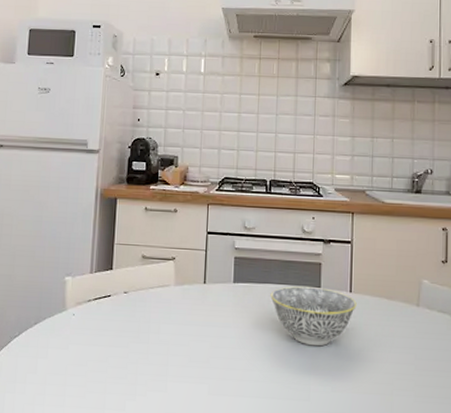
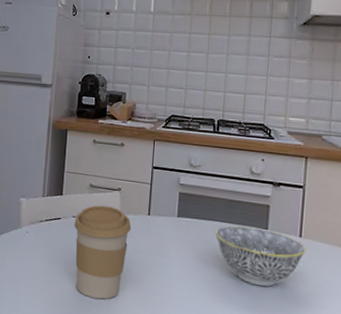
coffee cup: none [125,277,187,380] -> present [74,205,131,300]

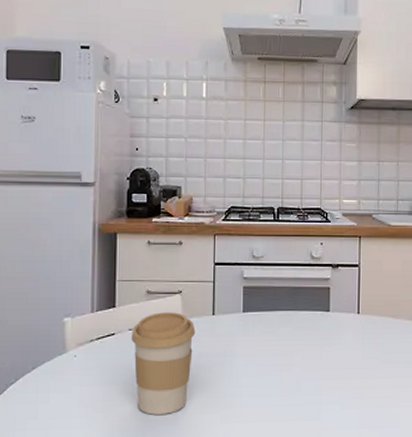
bowl: present [214,225,307,287] -> none [280,310,364,368]

